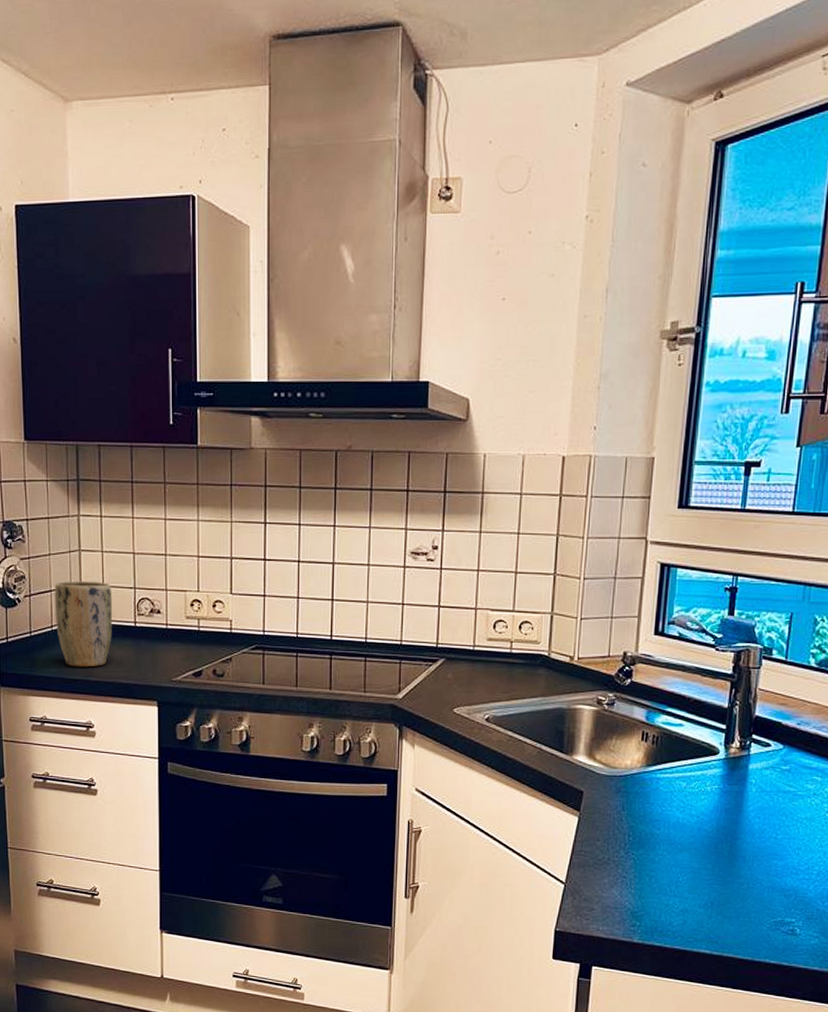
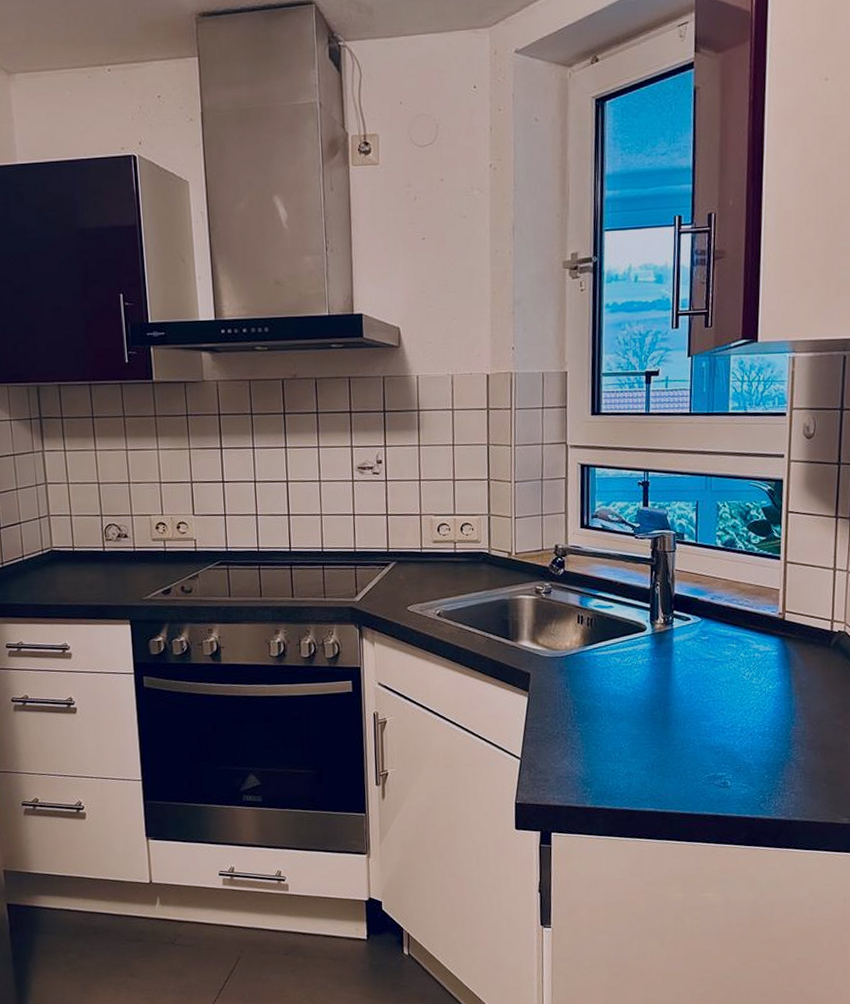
plant pot: present [54,580,113,667] -> none [23,511,83,593]

